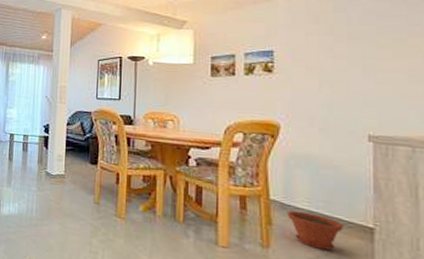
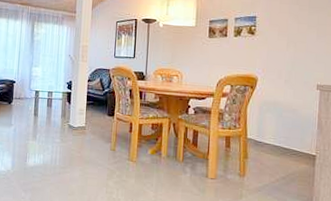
plant pot: present [287,210,345,251] -> none [258,146,297,175]

